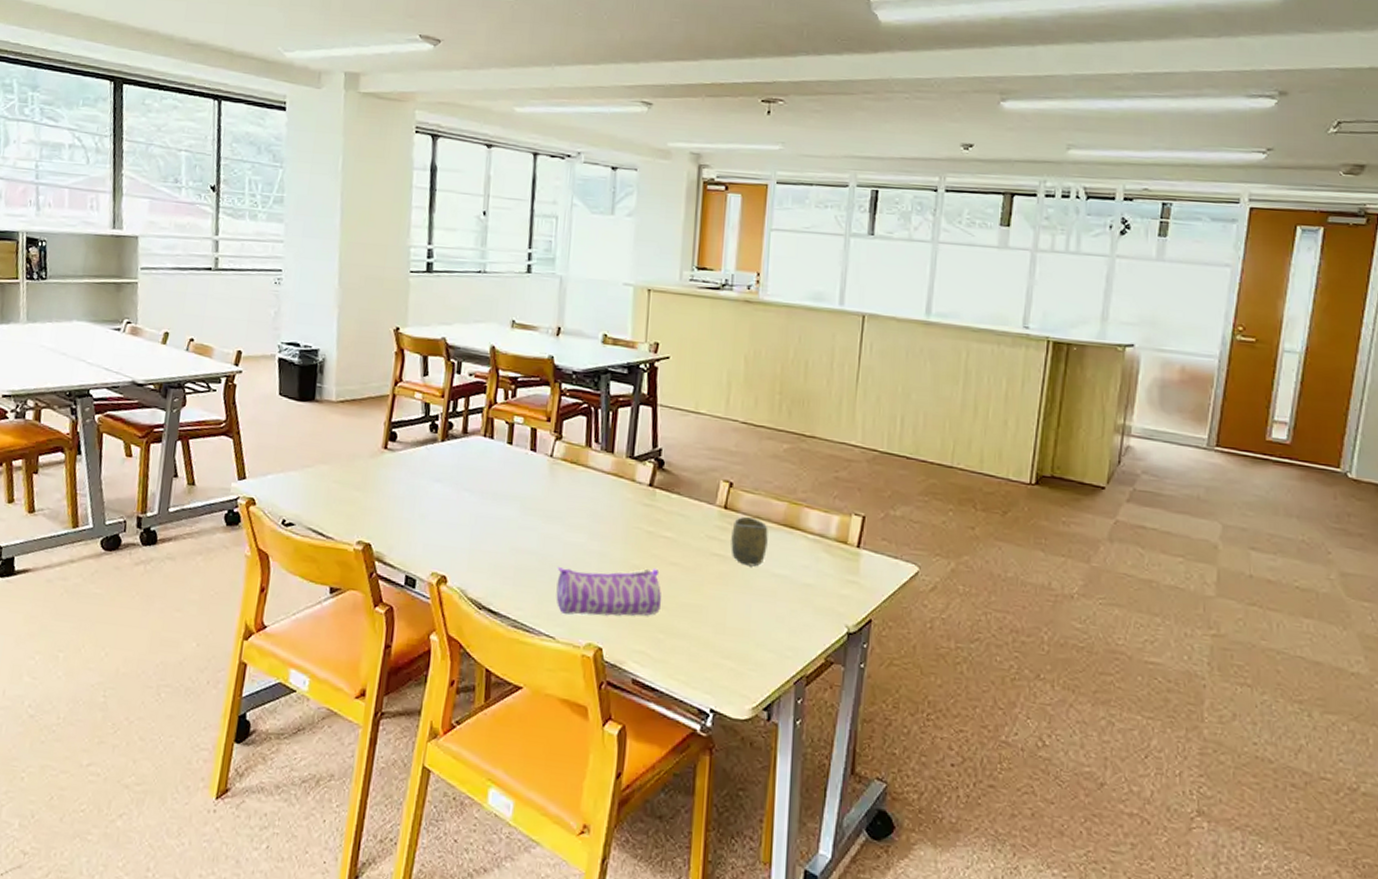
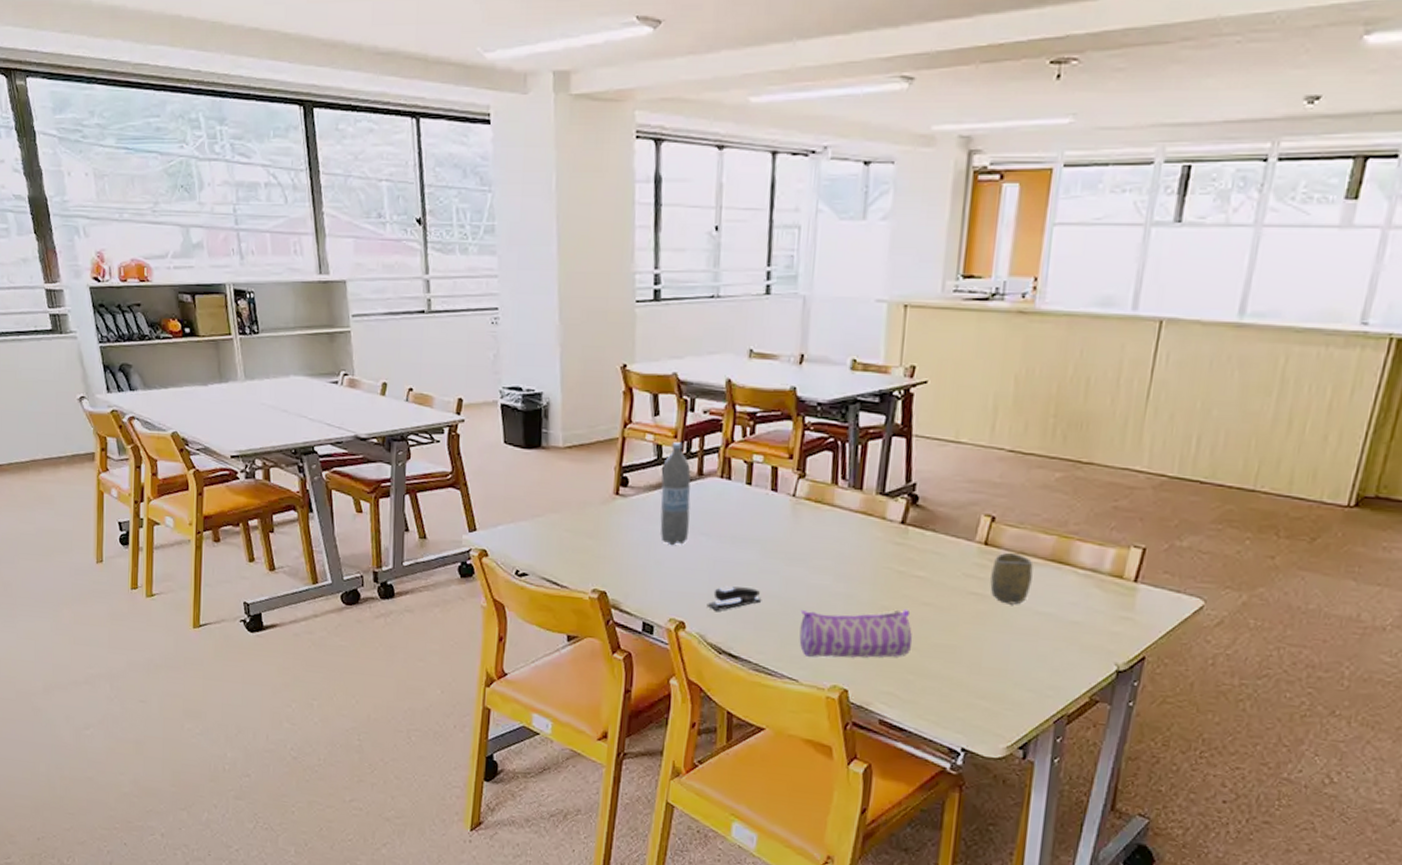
water bottle: none [425,401,457,500] -> present [660,442,691,546]
stapler: none [468,541,521,566] -> present [706,586,762,611]

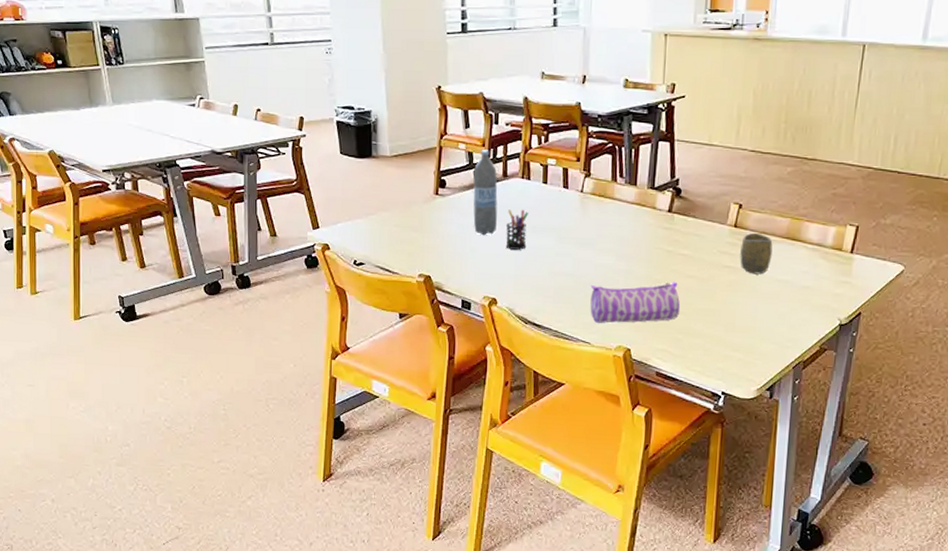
pen holder: none [698,515,727,564] -> present [505,209,528,250]
stapler: present [706,586,762,611] -> none [514,268,559,288]

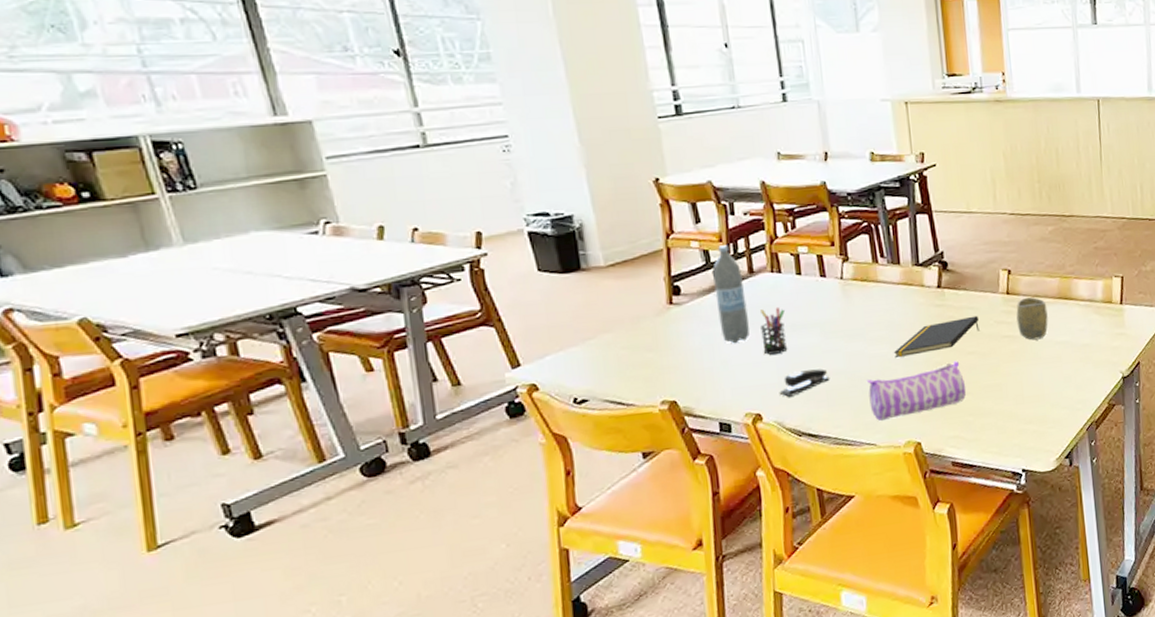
stapler: none [514,268,559,288] -> present [779,368,830,397]
notepad: none [618,242,703,270] -> present [893,315,980,357]

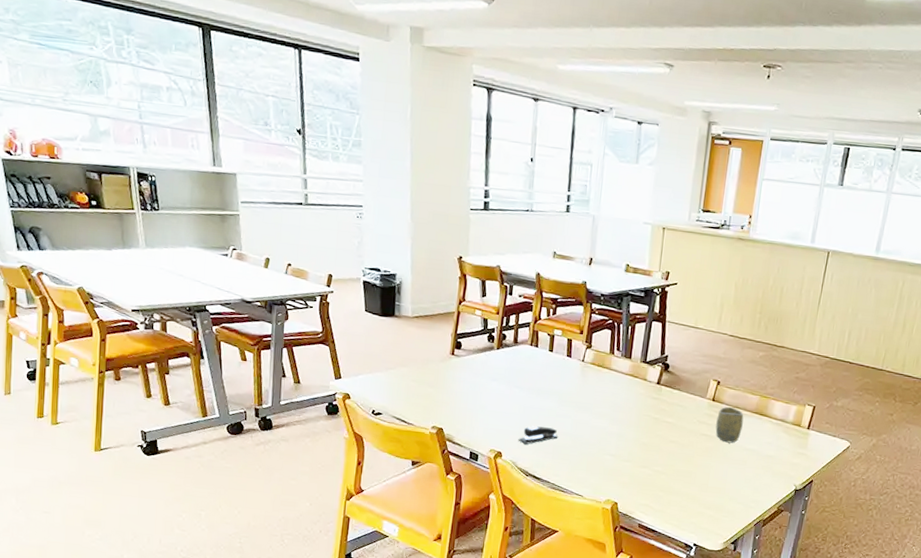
water bottle: present [712,245,750,344] -> none [485,317,509,395]
pen holder: present [760,306,788,355] -> none [512,373,534,410]
pencil case: present [866,360,966,421] -> none [584,444,663,480]
notepad: present [893,315,980,357] -> none [611,412,685,434]

